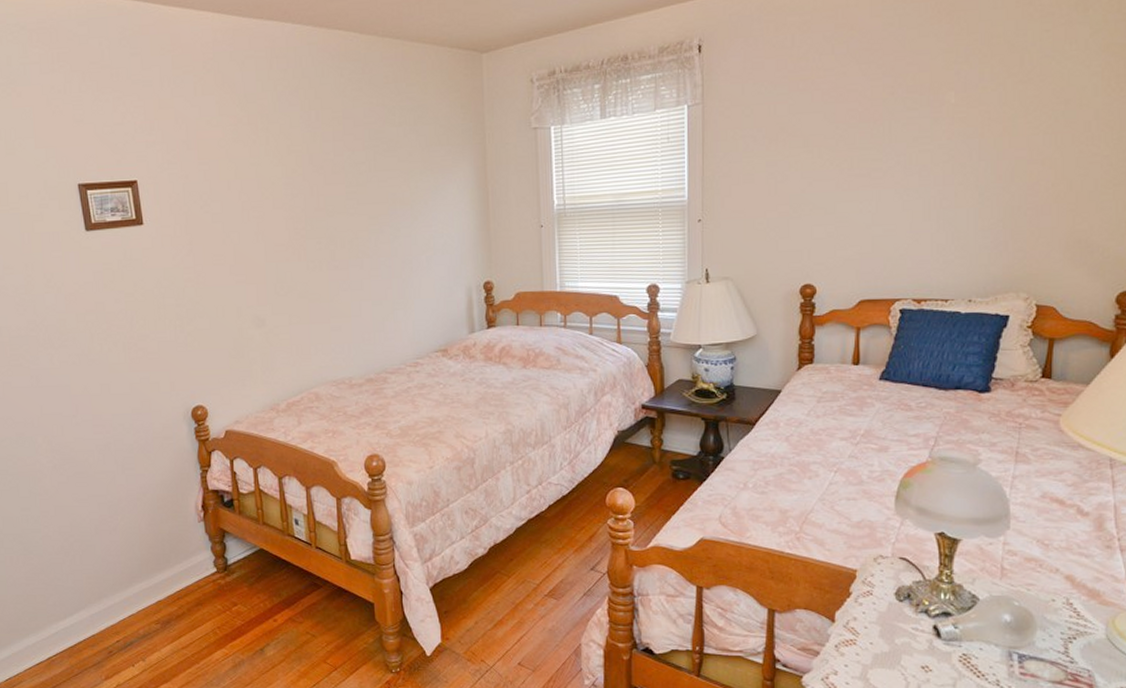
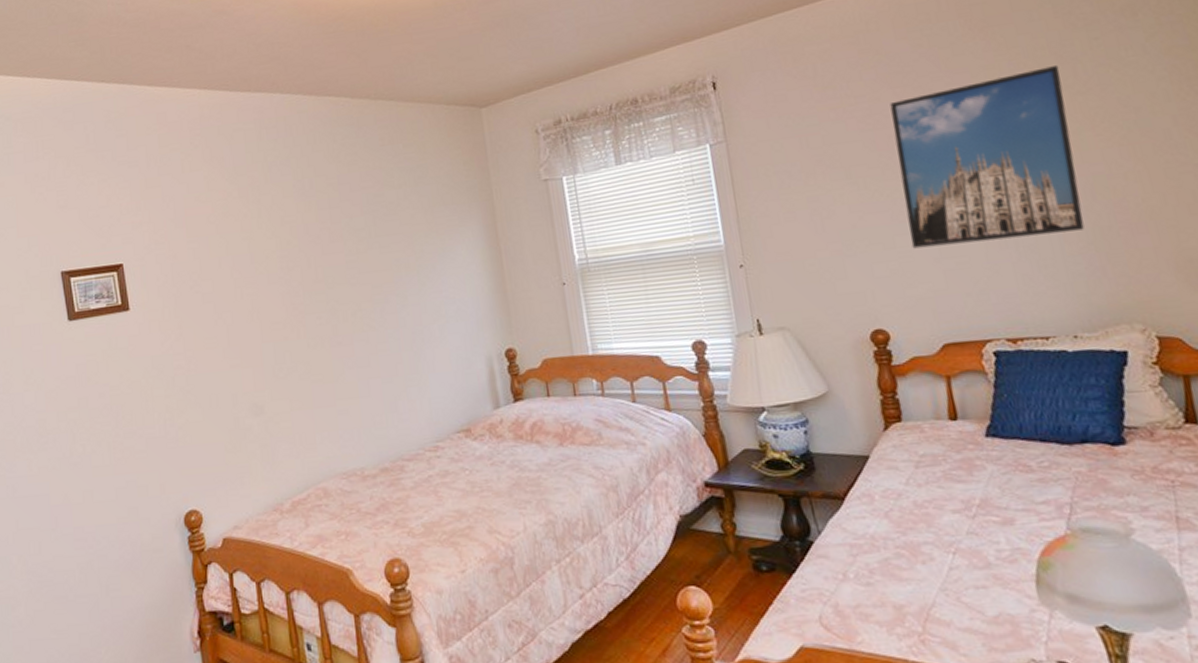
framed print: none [849,54,1009,215] -> present [890,65,1085,249]

